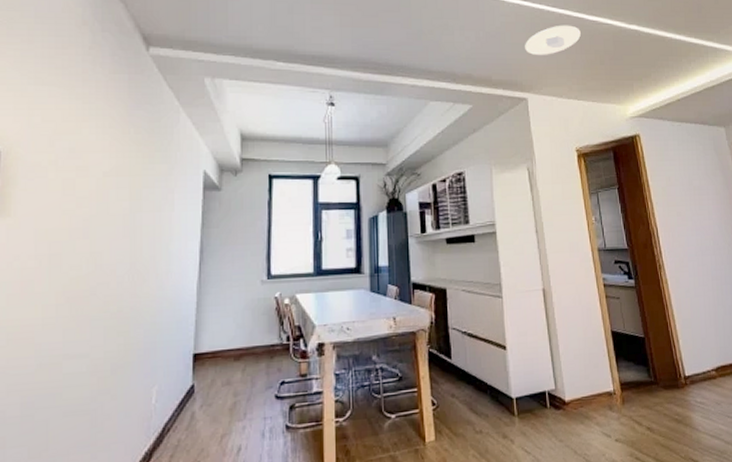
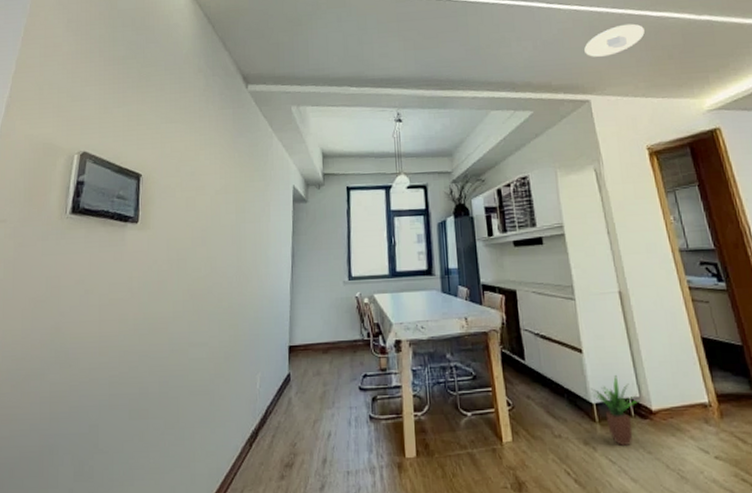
potted plant: none [512,370,555,437] -> present [591,375,640,447]

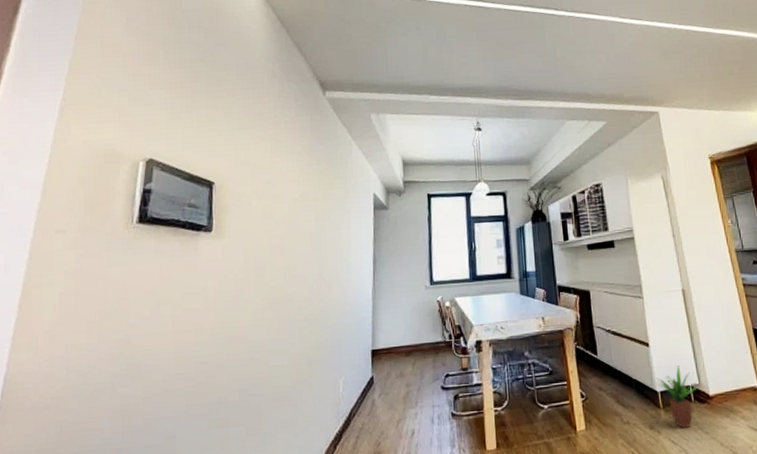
recessed light: present [584,23,645,57] -> none [654,40,709,71]

